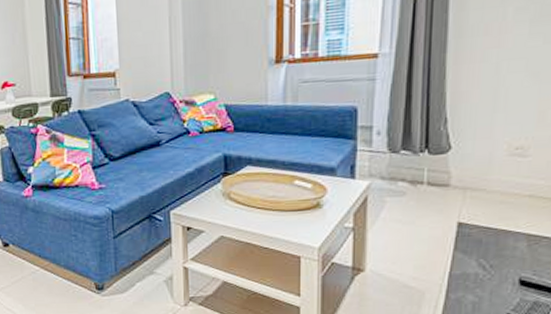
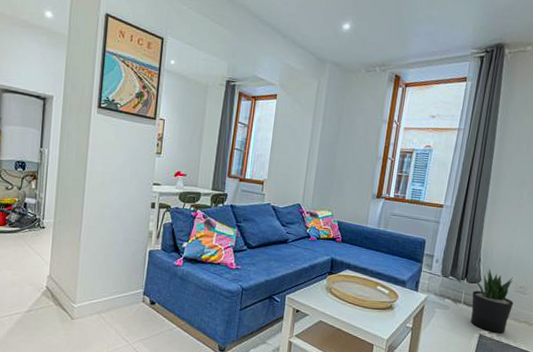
planter: none [440,130,507,217] -> present [470,269,513,333]

